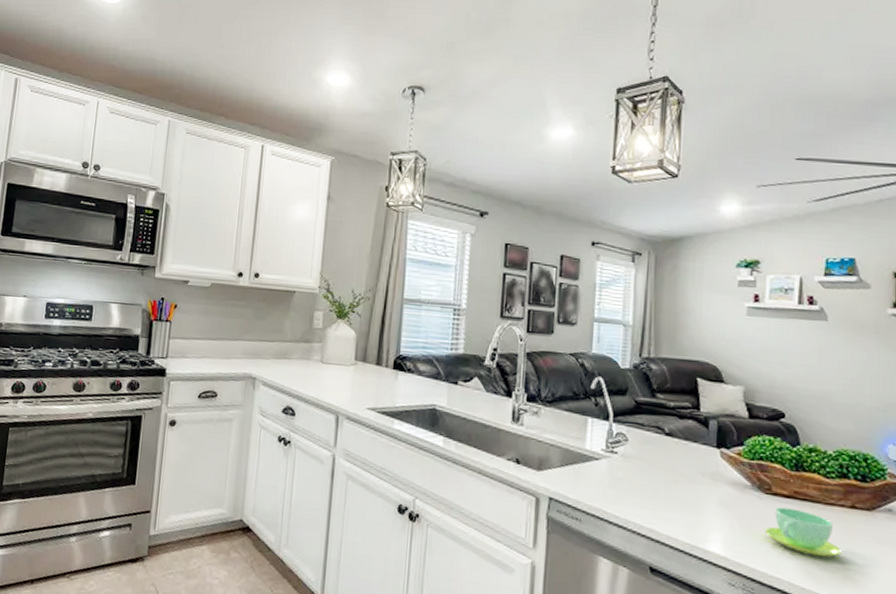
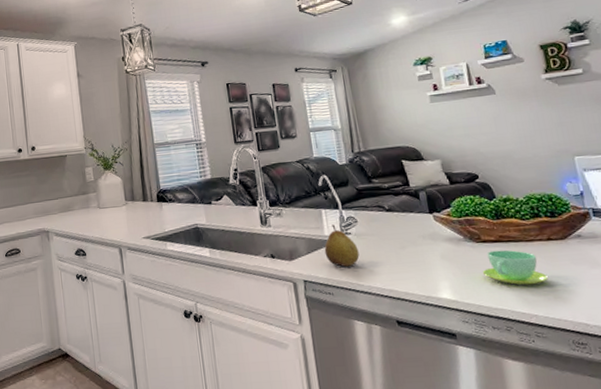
fruit: none [581,438,622,492] -> present [324,224,359,267]

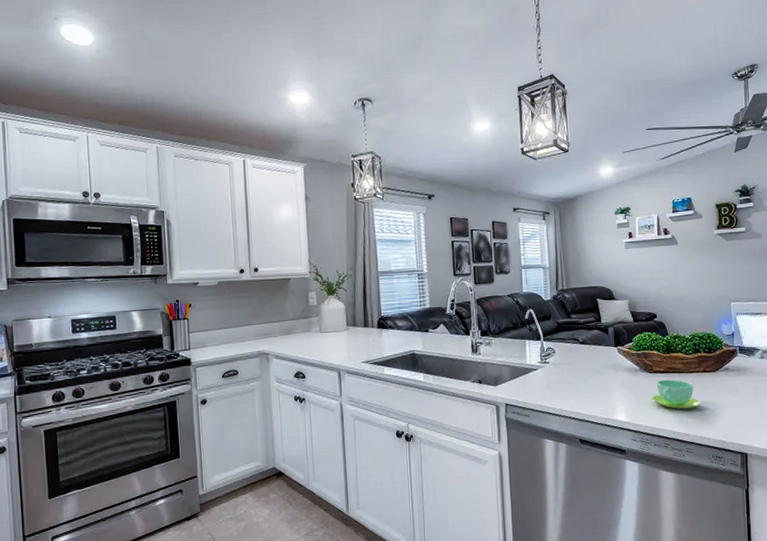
fruit: present [324,224,359,267] -> none [525,354,554,392]

